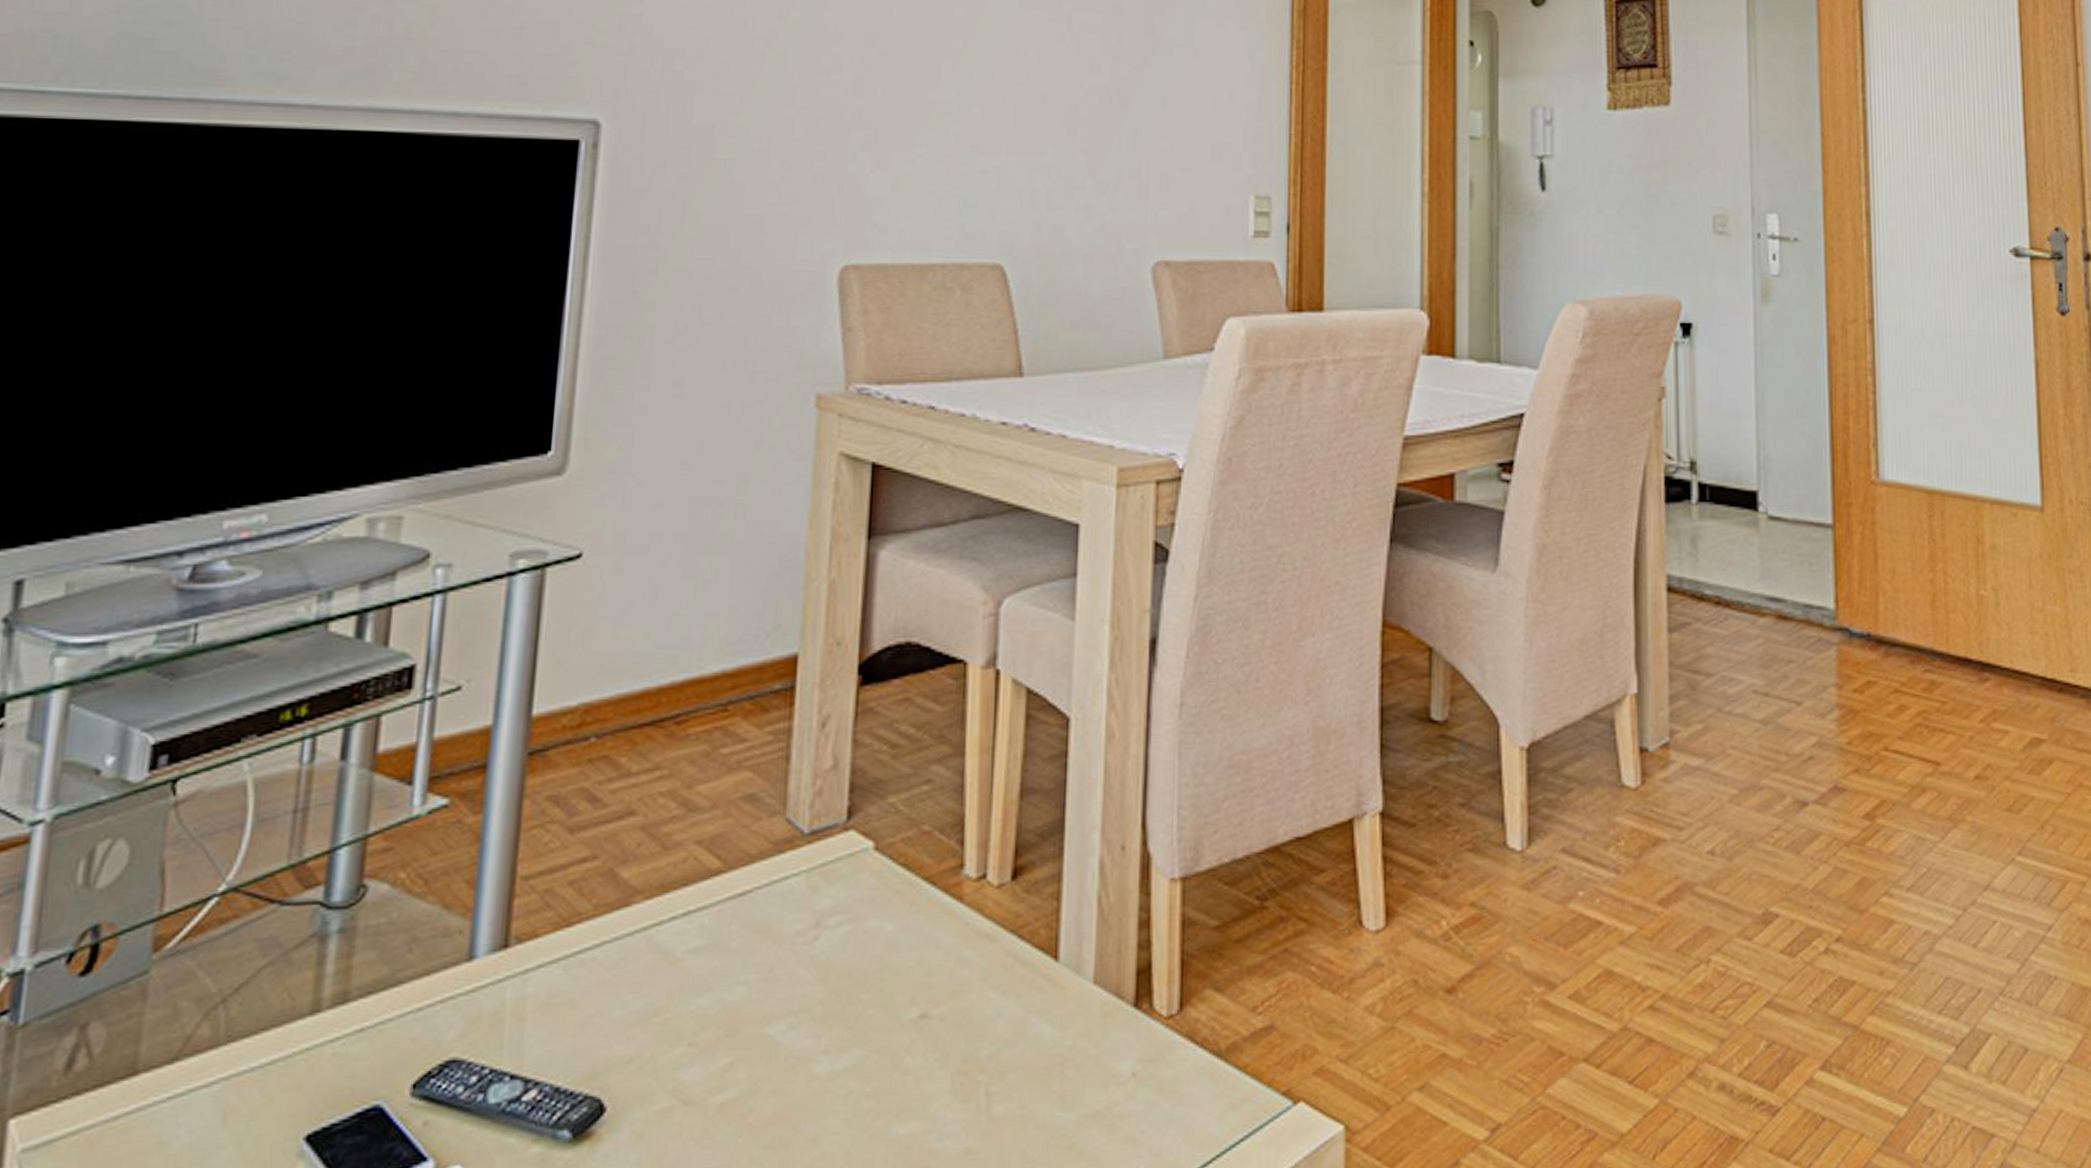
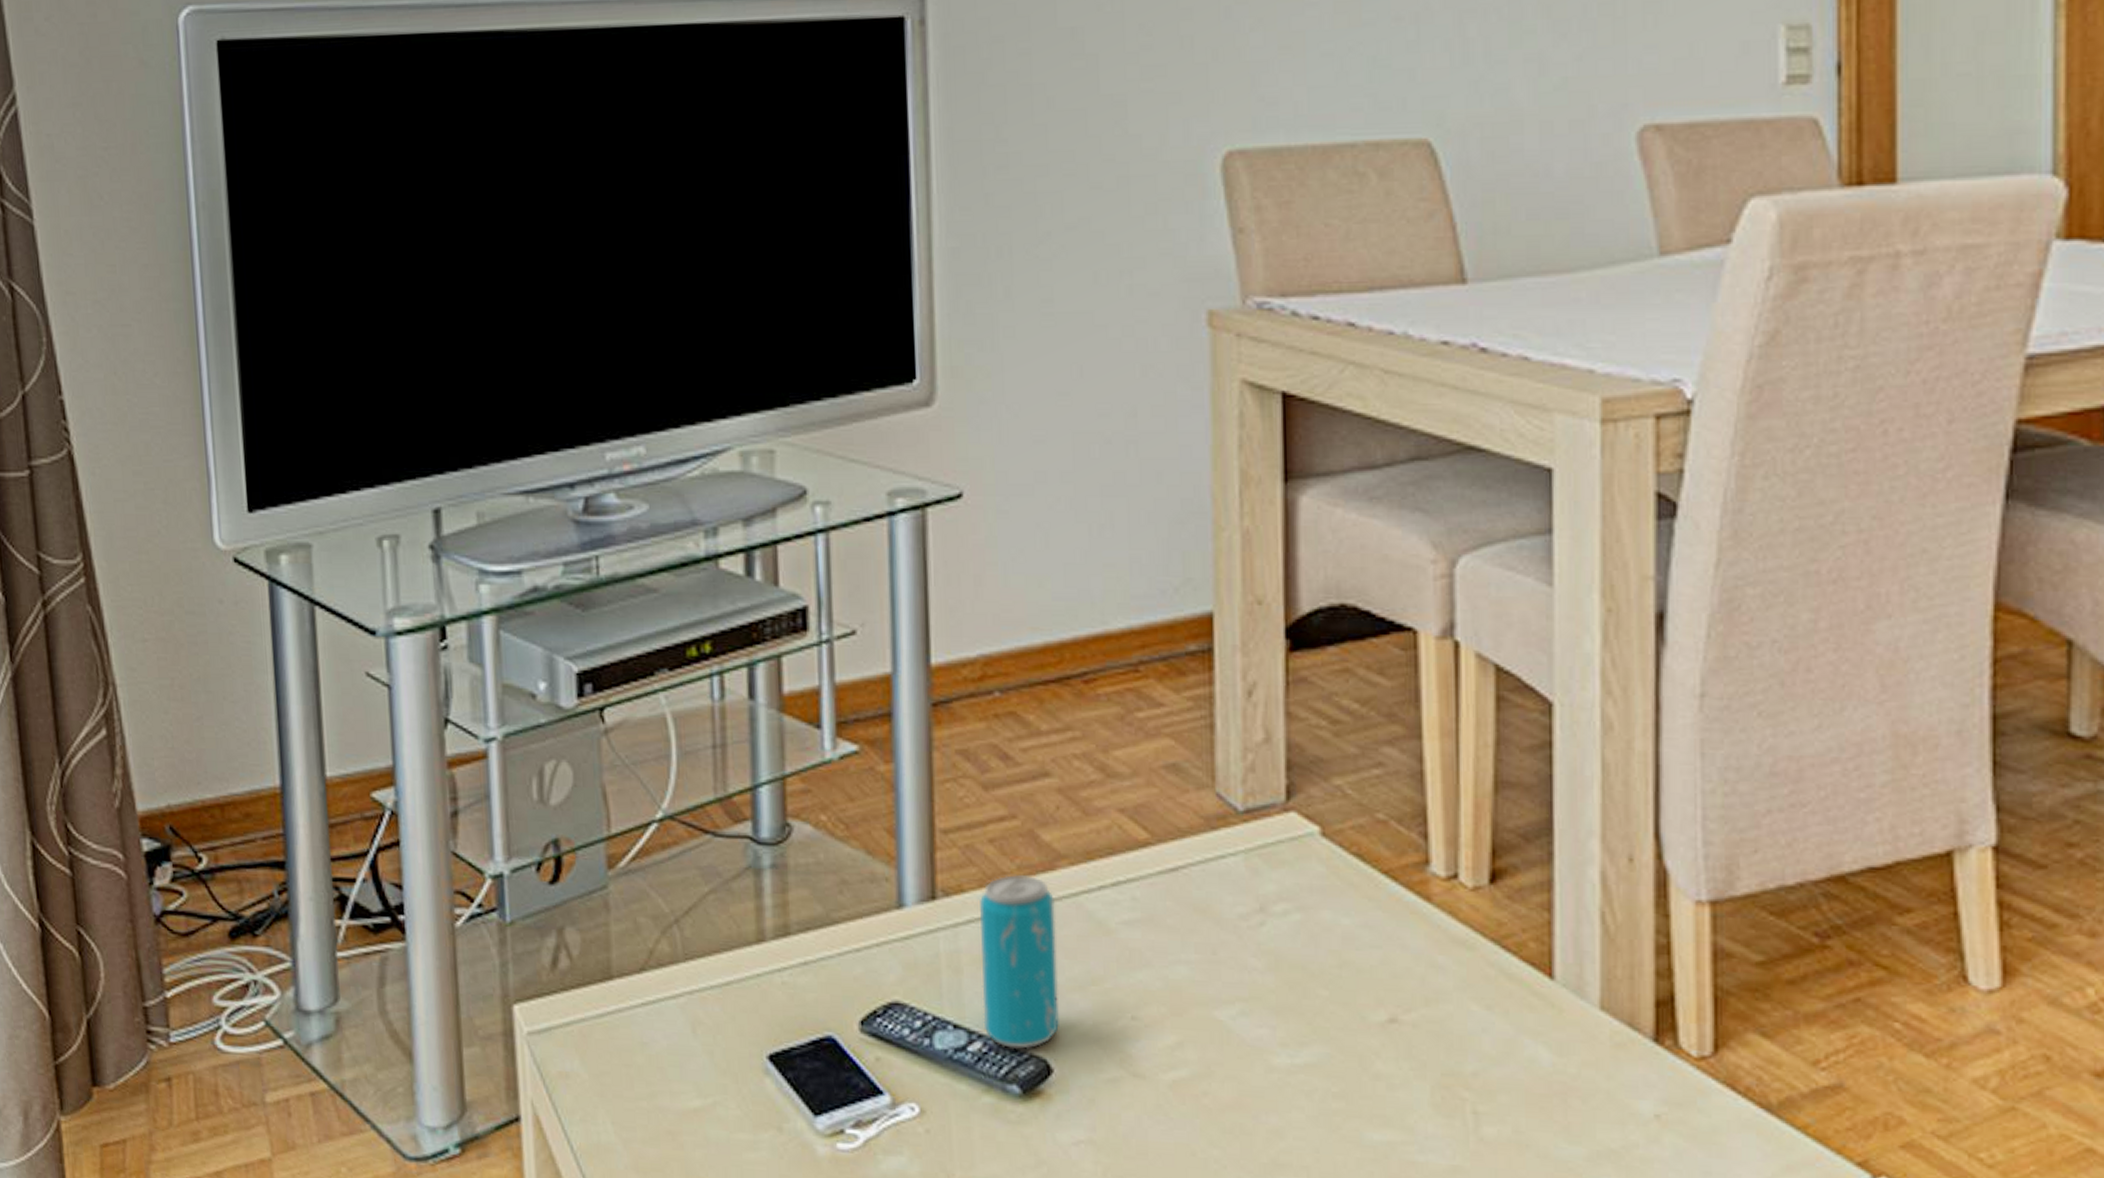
beverage can: none [541,914,626,1092] -> present [980,875,1059,1049]

